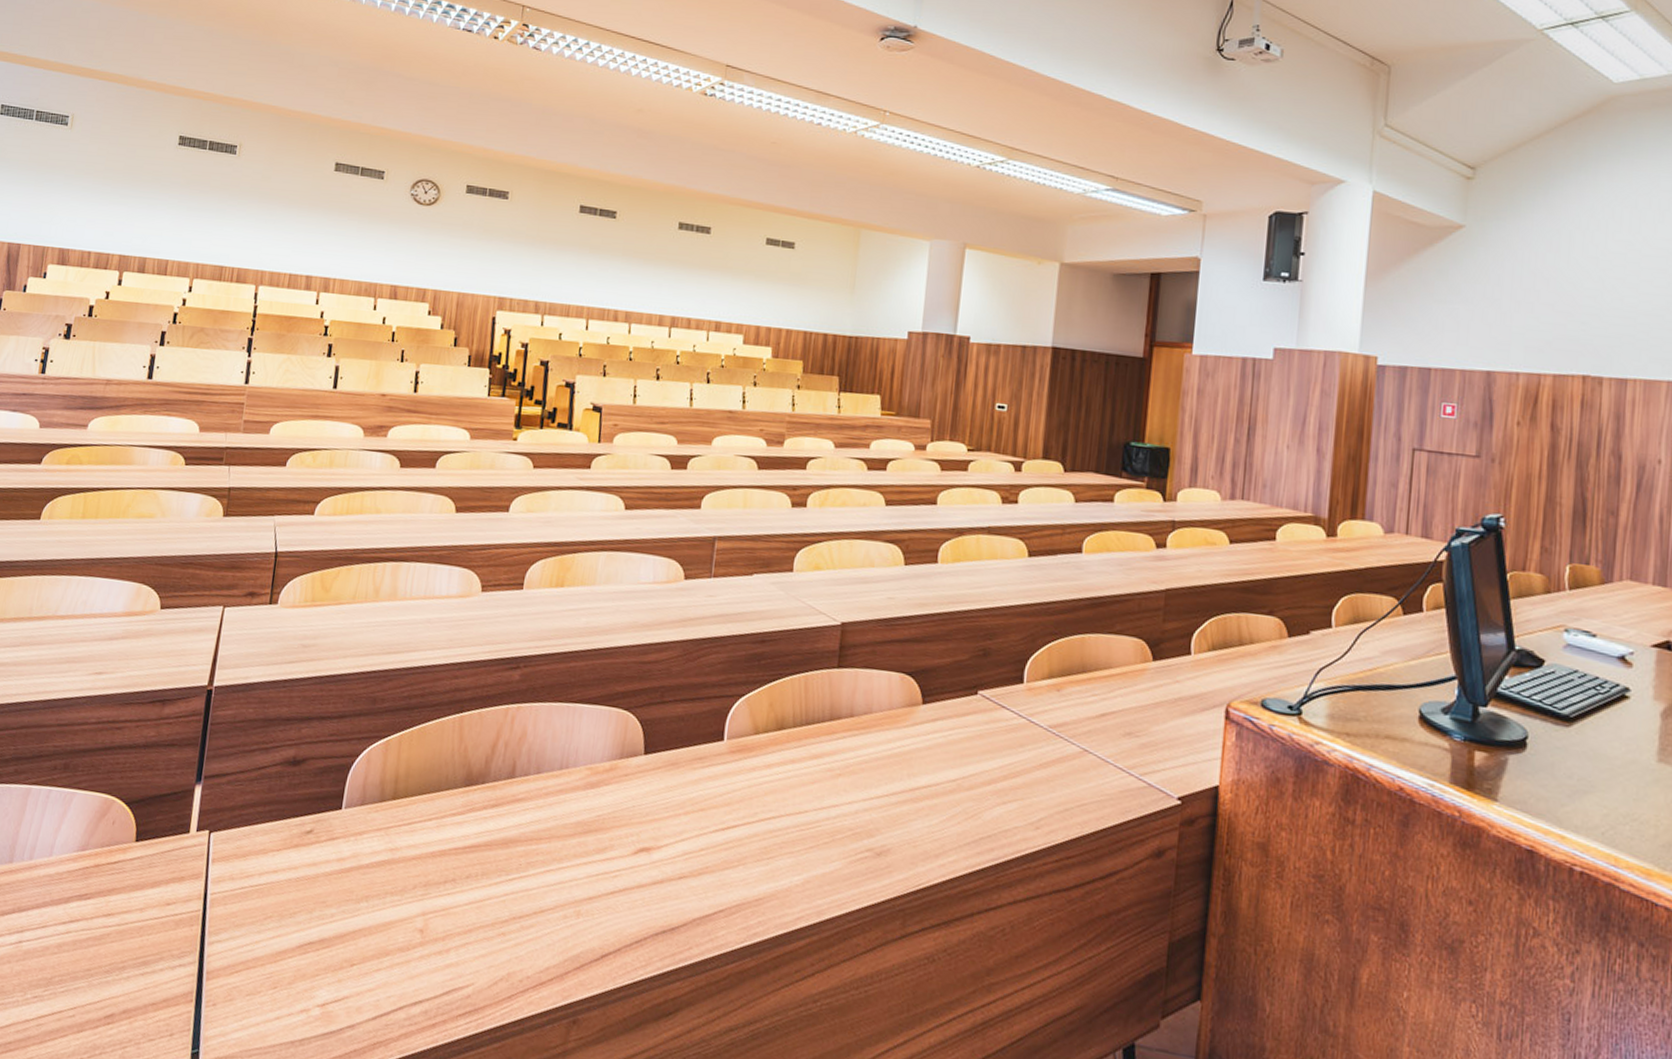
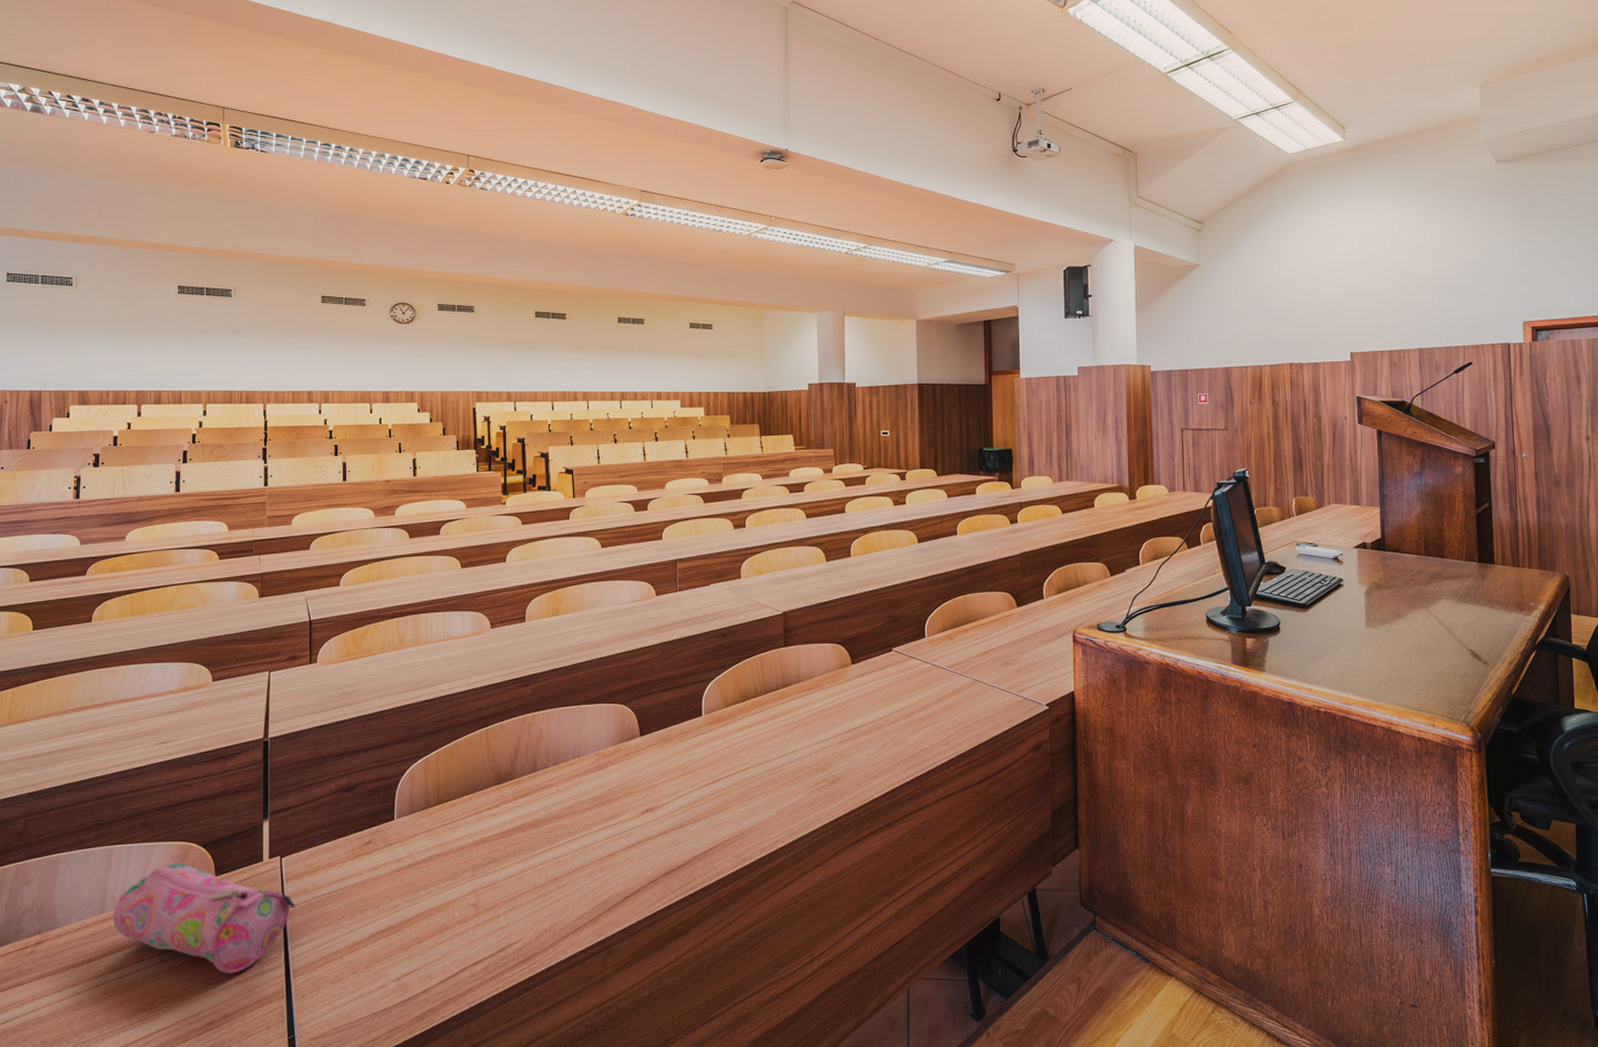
pencil case: none [20,817,219,962] -> present [113,862,296,973]

